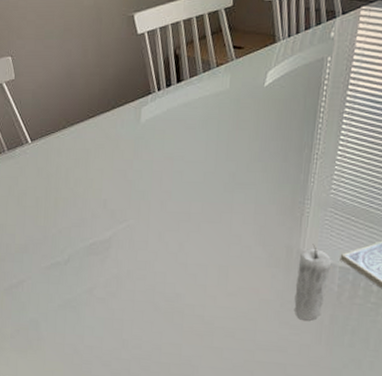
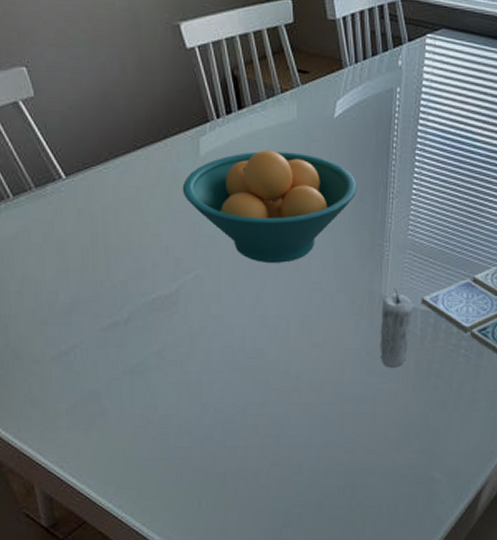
fruit bowl: none [123,117,282,217] -> present [182,150,357,263]

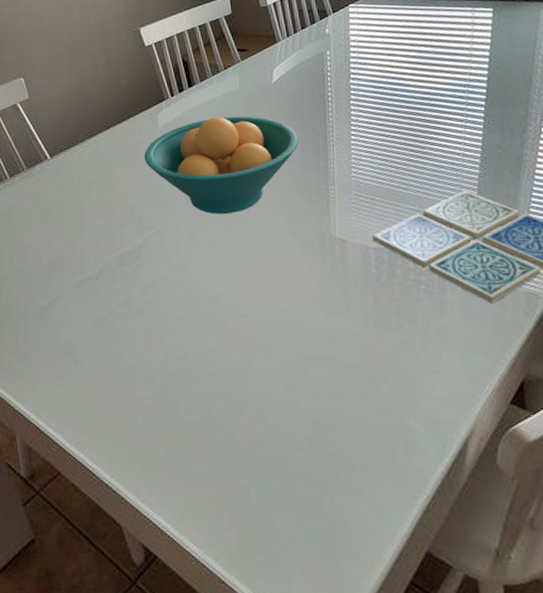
candle: present [380,288,414,367] -> none [332,228,366,307]

